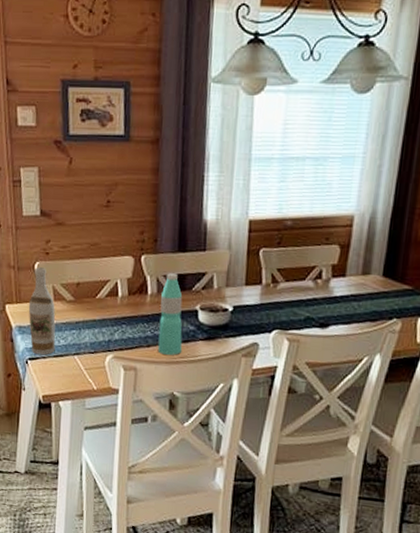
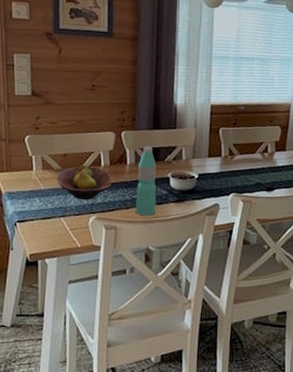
wine bottle: present [28,267,56,356] -> none [18,140,44,218]
fruit bowl: none [70,294,130,337] -> present [57,164,111,201]

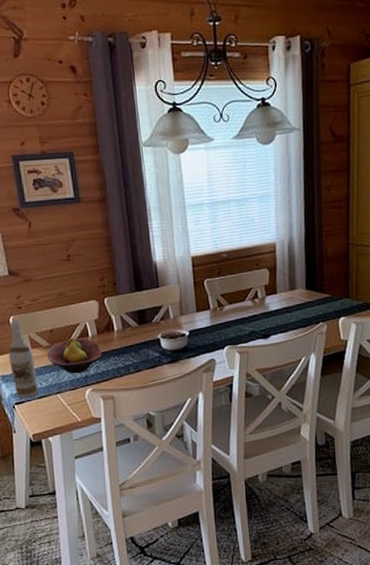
wine bottle: none [18,140,44,218] -> present [8,321,39,399]
water bottle: present [135,146,157,216] -> none [126,310,152,381]

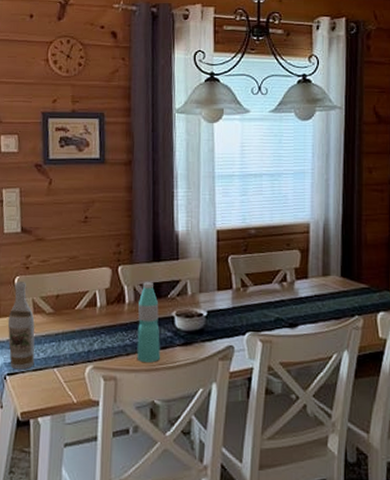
fruit bowl: present [47,337,102,374] -> none [49,305,109,347]
water bottle: none [126,310,152,381] -> present [136,282,161,362]

